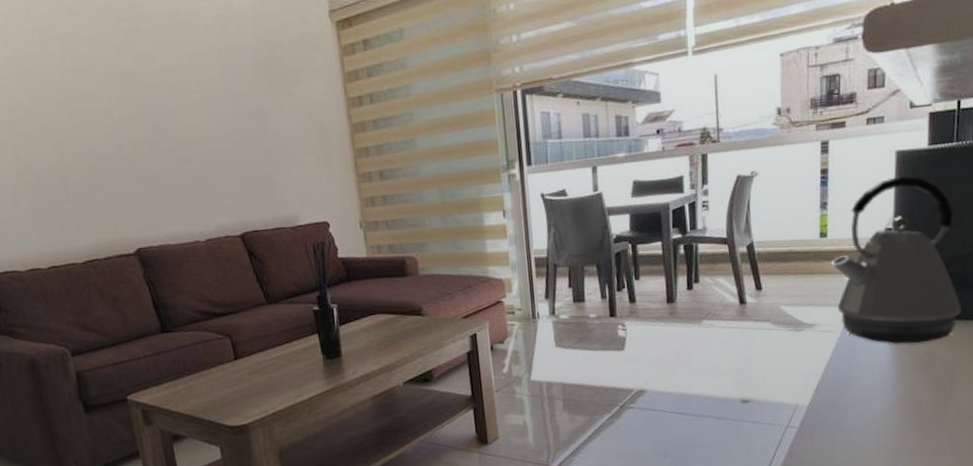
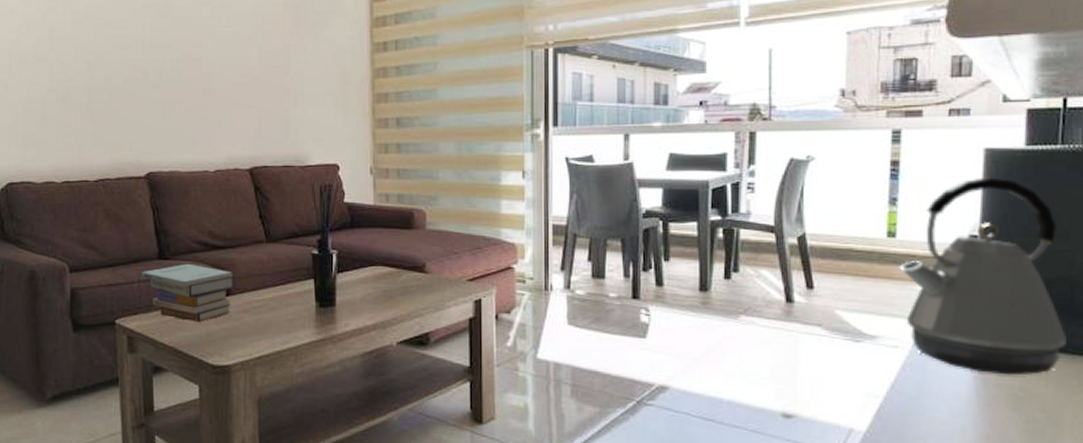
books: none [146,333,242,389] -> present [141,263,234,322]

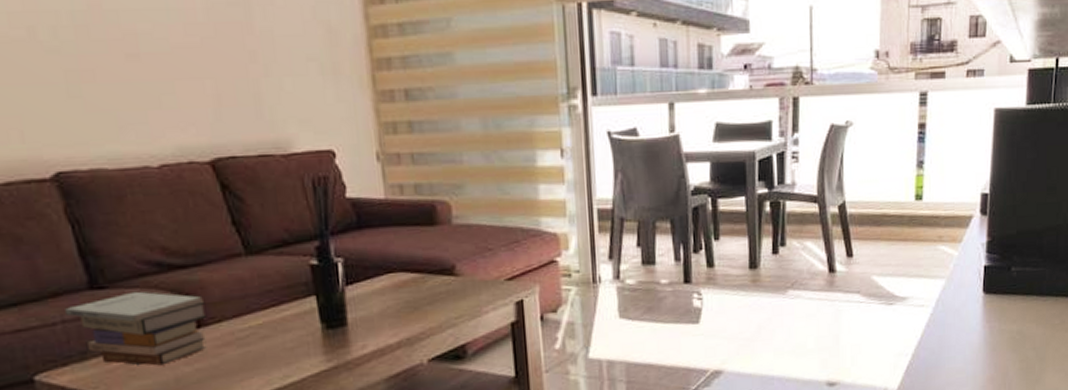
kettle: present [898,177,1066,376] -> none [924,136,1052,321]

